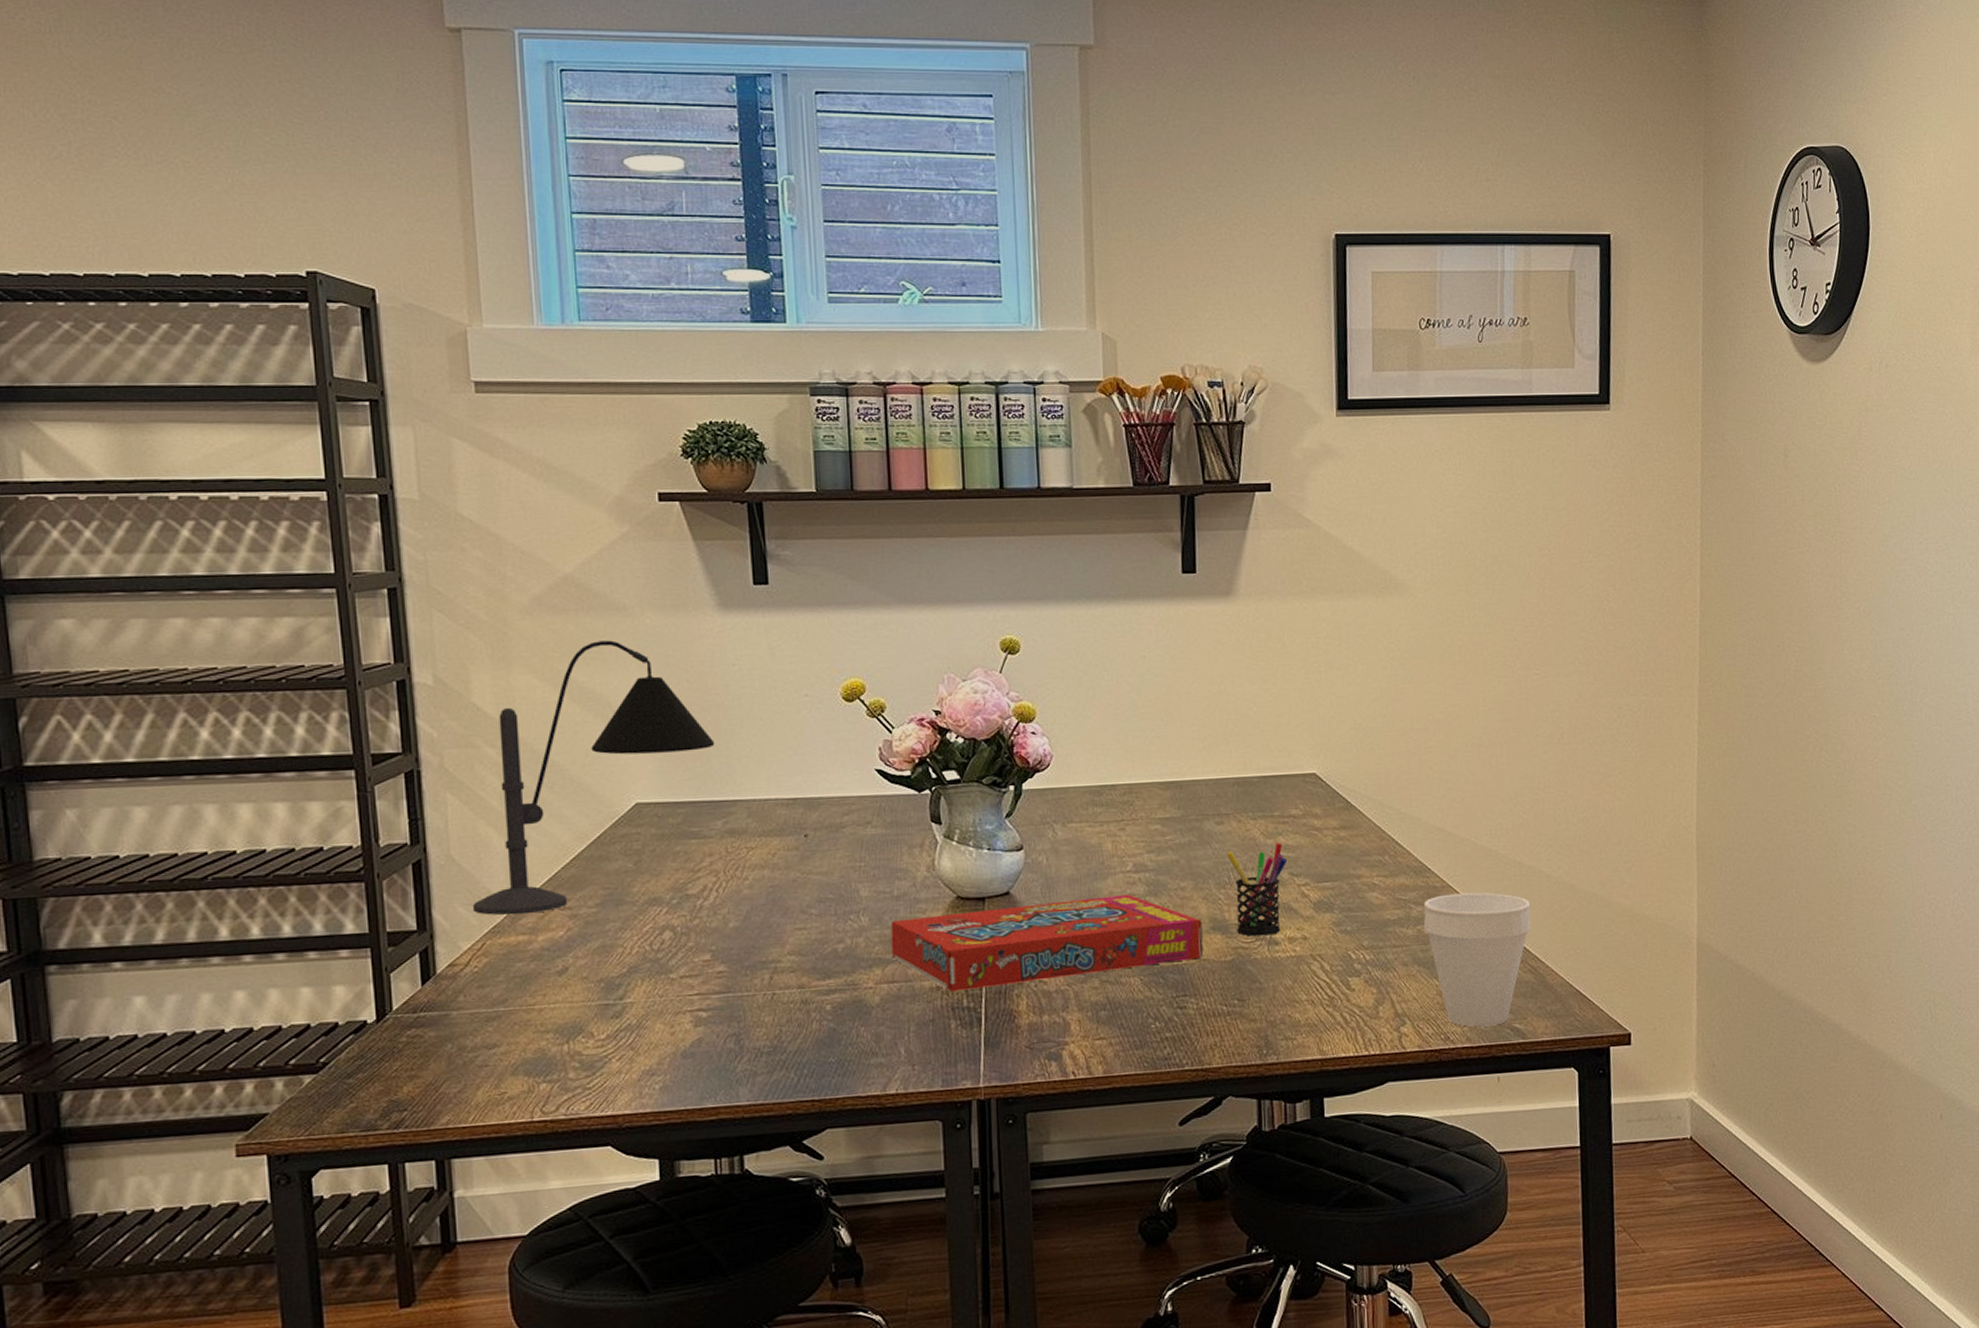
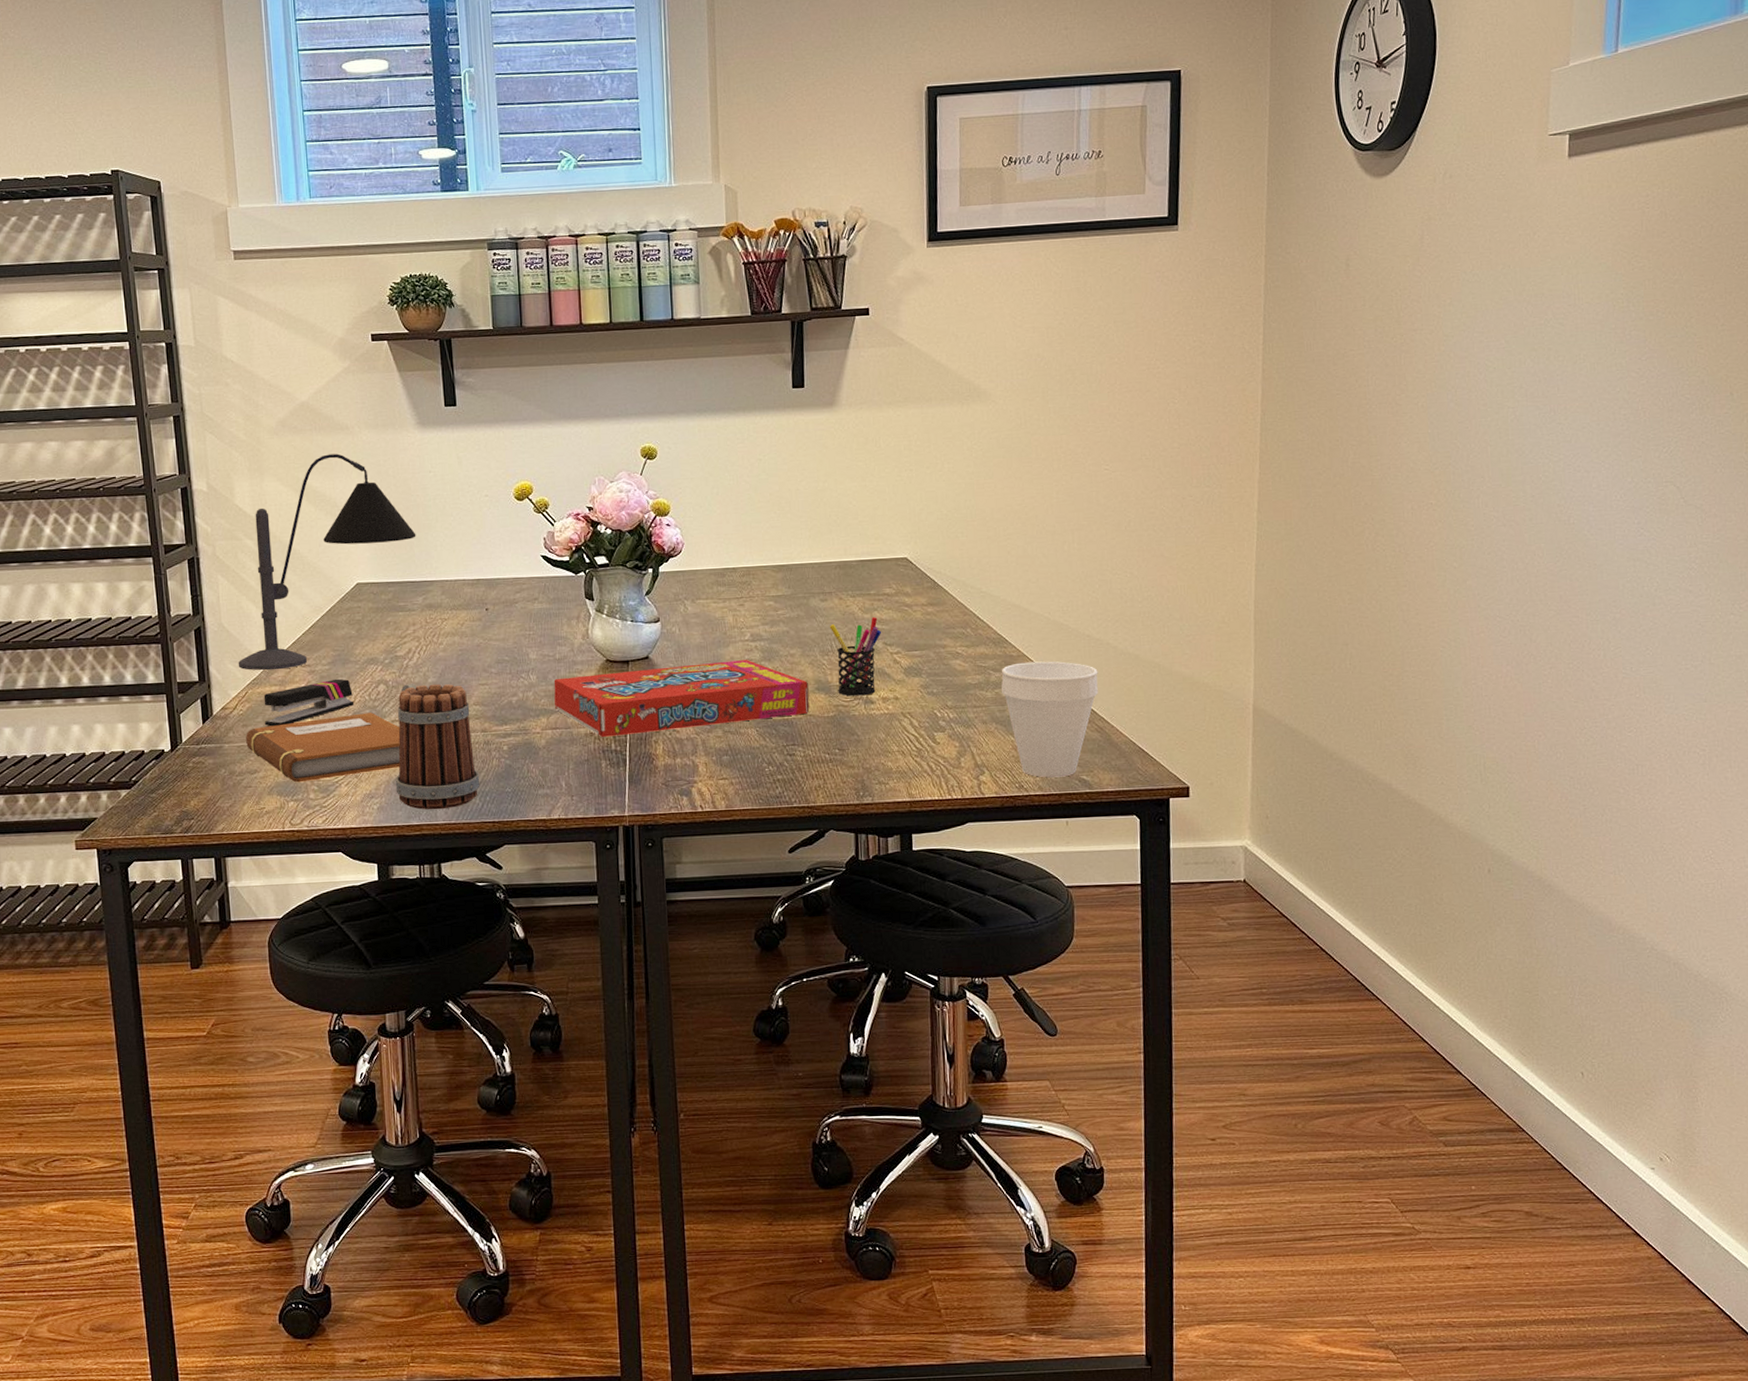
notebook: none [481,967,692,1059] -> present [246,713,401,783]
stapler: none [507,924,629,987] -> present [263,678,353,727]
mug: none [684,929,796,1088] -> present [395,683,480,810]

